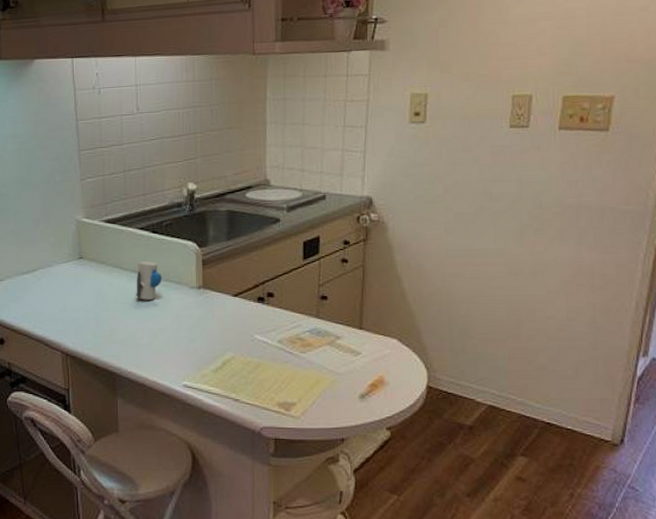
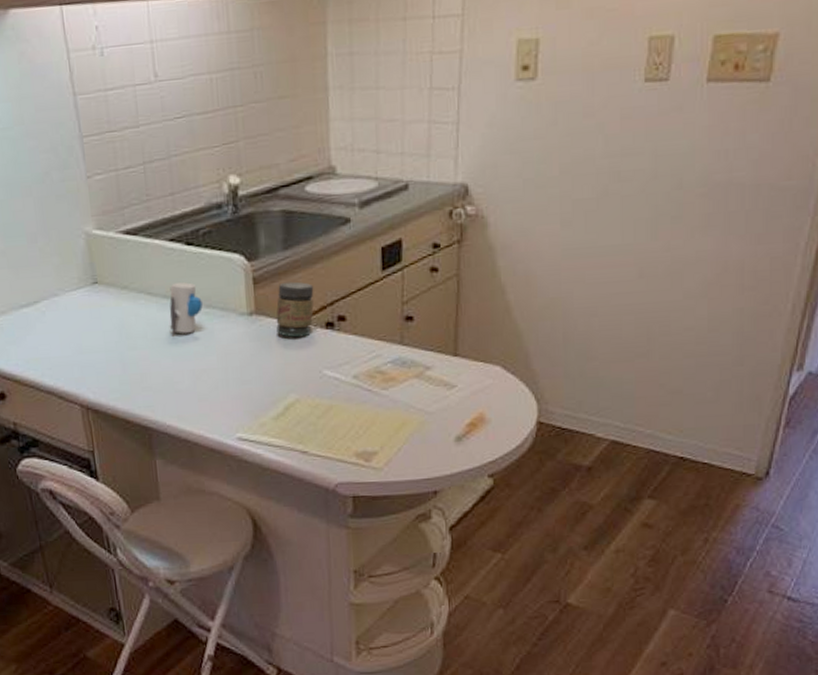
jar: none [219,264,250,308] -> present [276,281,314,338]

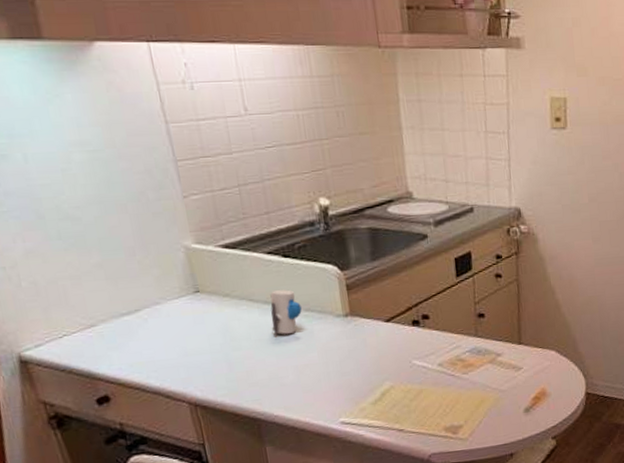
jar: present [276,281,314,338] -> none [368,287,401,334]

